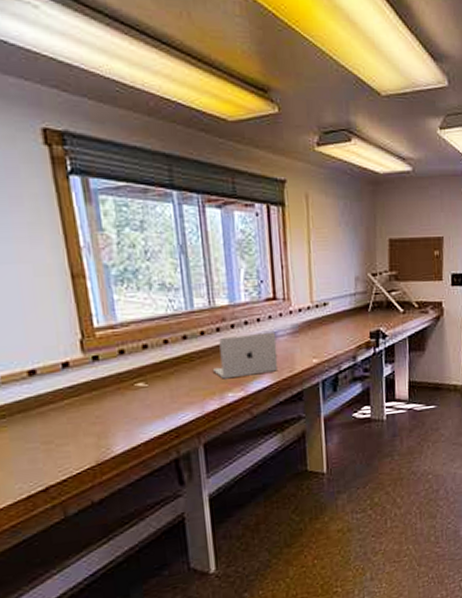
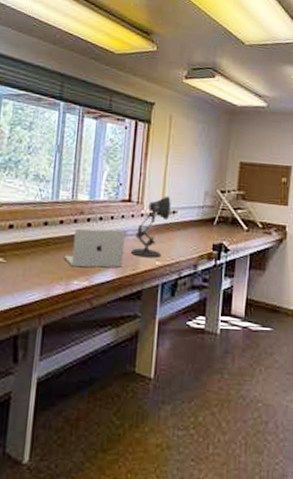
desk lamp: none [285,287,321,358] -> present [131,196,171,259]

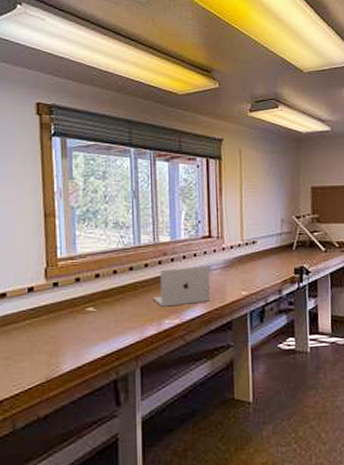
desk lamp: present [131,196,171,259] -> none [217,227,250,290]

